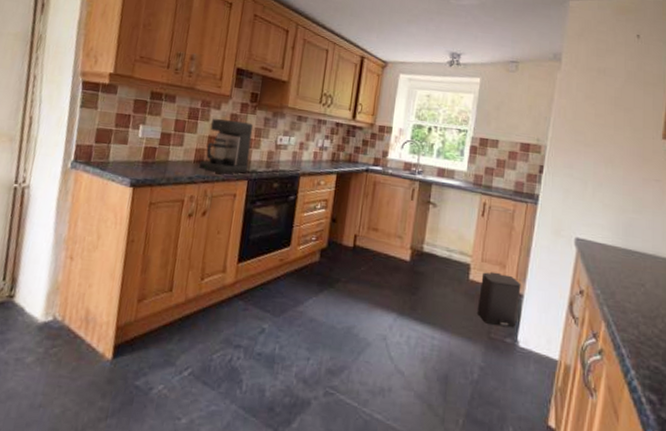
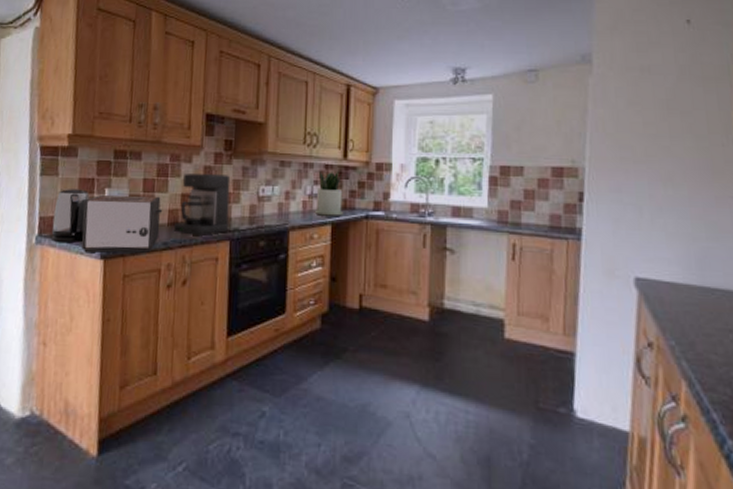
kettle: none [86,121,126,171] -> present [51,189,90,243]
toaster: none [113,129,191,186] -> present [81,194,163,254]
planter: none [323,128,349,168] -> present [314,170,344,216]
pedal bin: present [478,271,521,327] -> none [519,327,572,393]

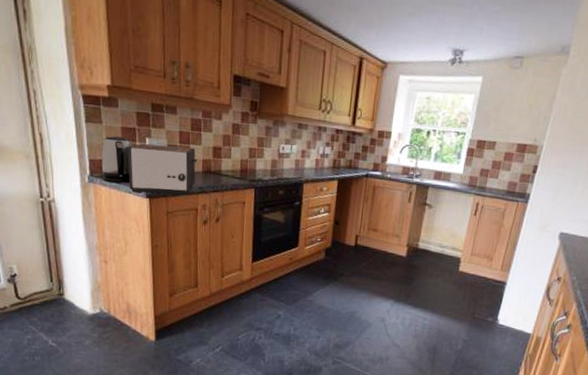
coffee maker: present [173,174,231,236] -> none [207,129,256,183]
planter: present [314,170,344,216] -> none [324,135,349,174]

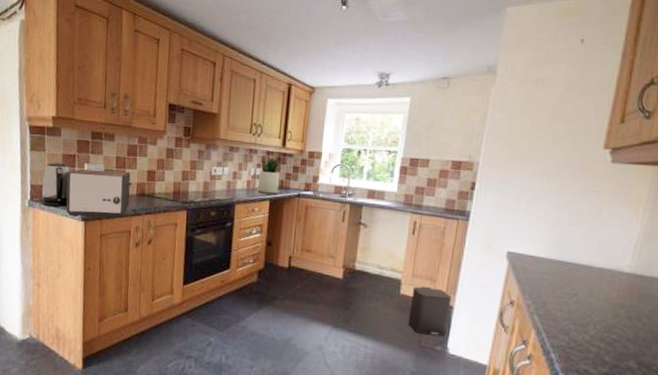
planter: none [324,135,349,174] -> present [256,156,280,194]
pedal bin: none [464,264,506,309] -> present [409,286,452,336]

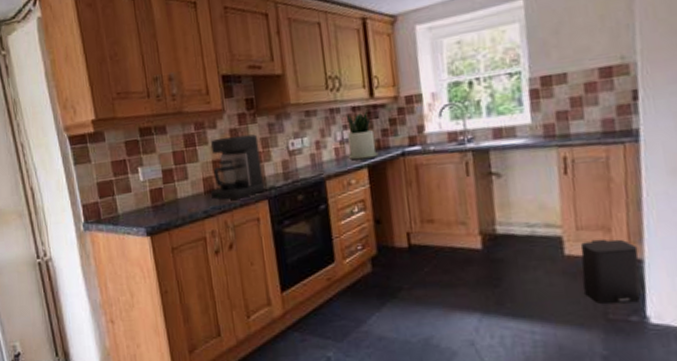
kettle: present [41,162,72,207] -> none [93,172,128,226]
toaster: present [66,168,132,218] -> none [120,166,199,233]
coffee maker: none [141,154,189,205] -> present [210,134,265,200]

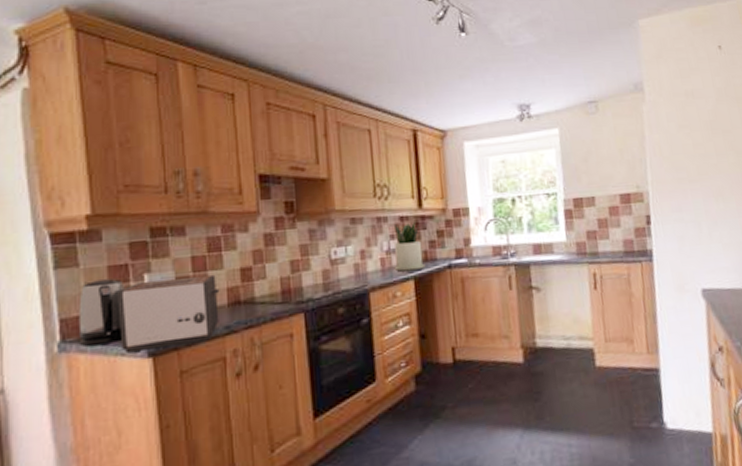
kettle: none [93,172,128,226] -> present [78,278,125,346]
toaster: none [120,166,199,233] -> present [117,274,220,354]
coffee maker: present [210,134,265,200] -> none [235,240,302,314]
pedal bin: present [580,239,641,304] -> none [609,349,659,413]

